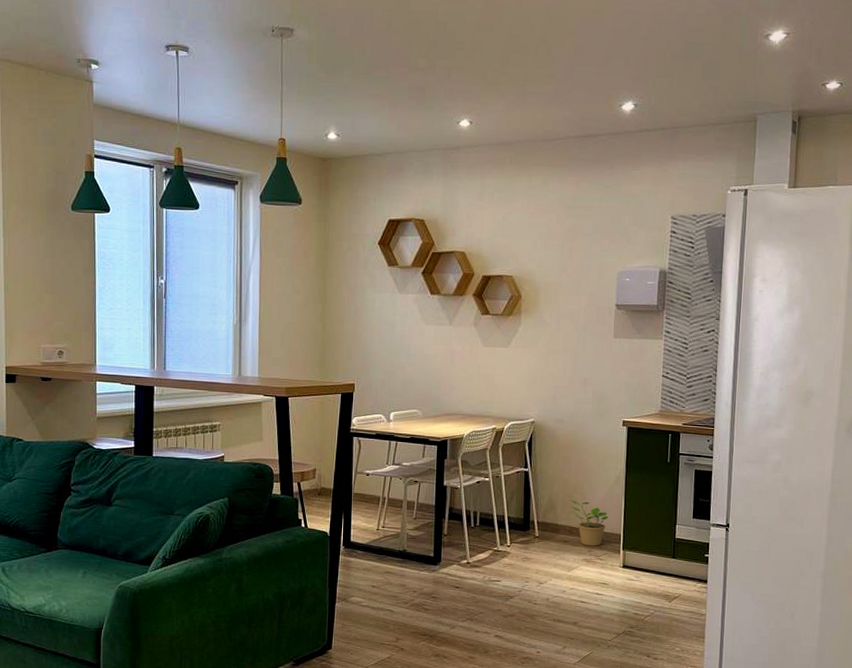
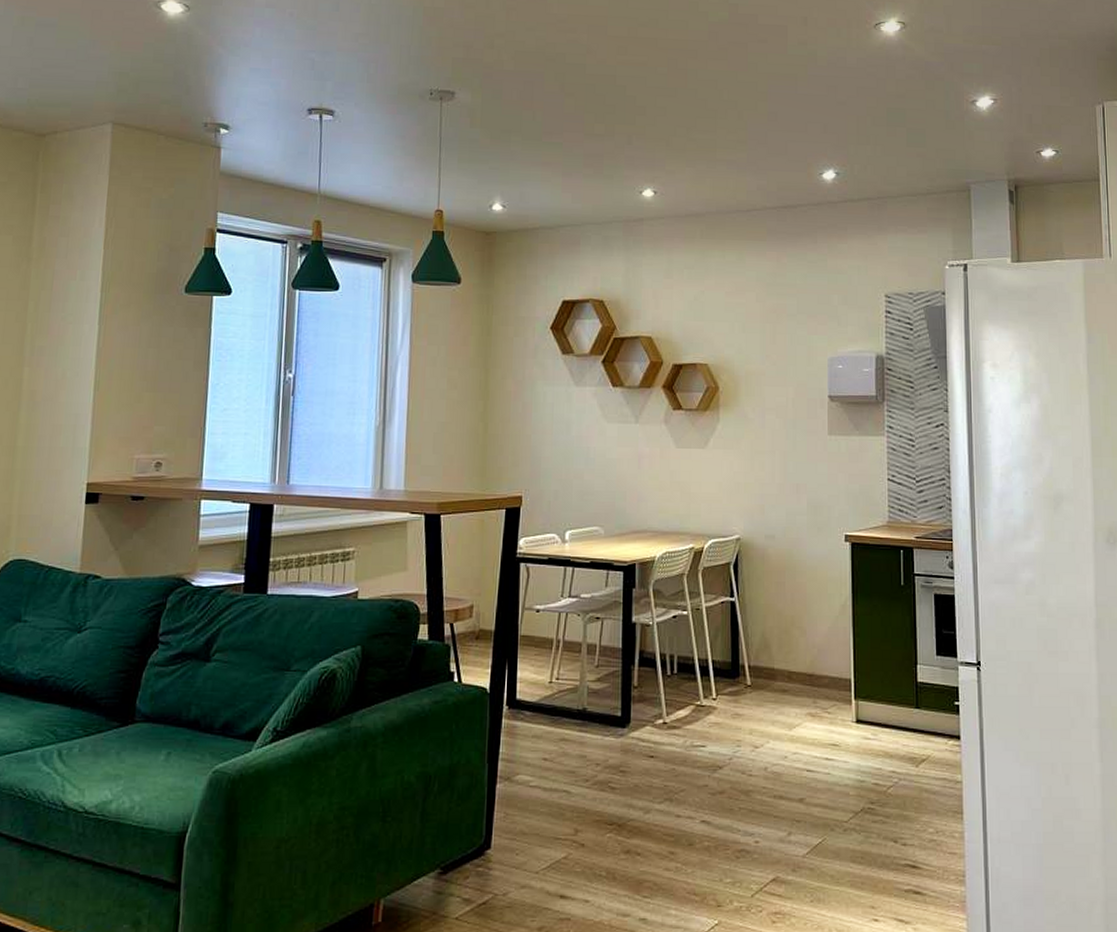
potted plant: present [570,500,608,546] -> none [788,636,835,696]

